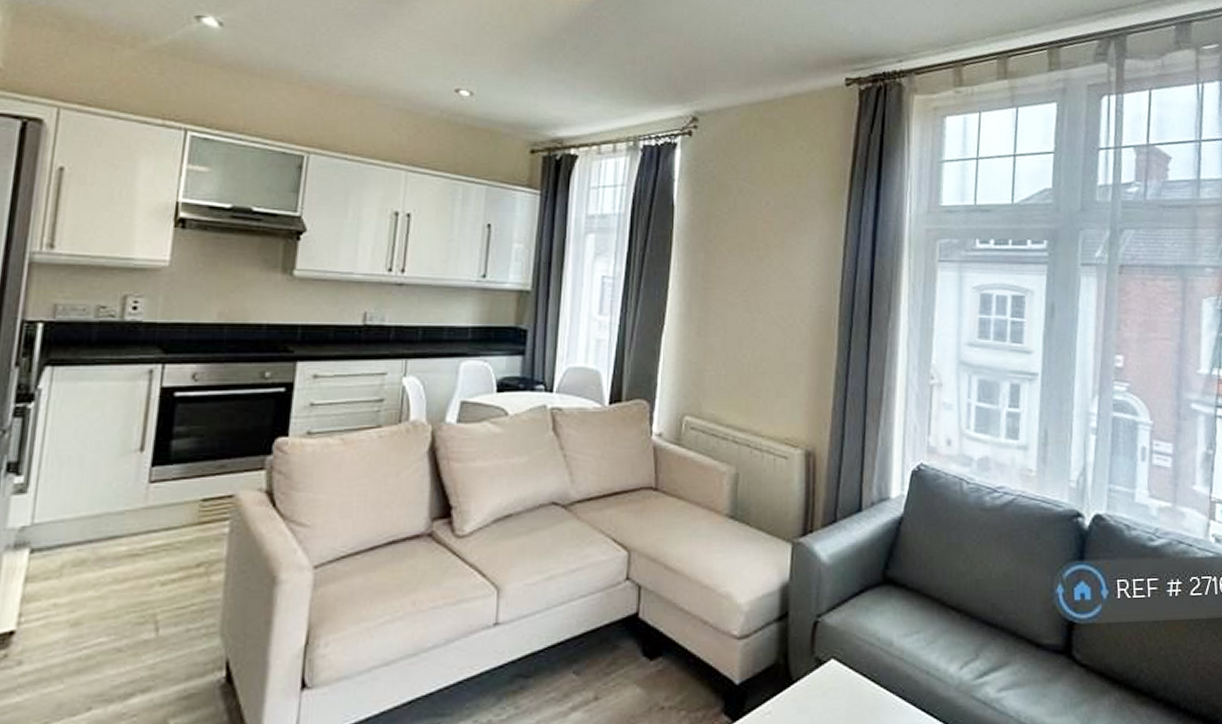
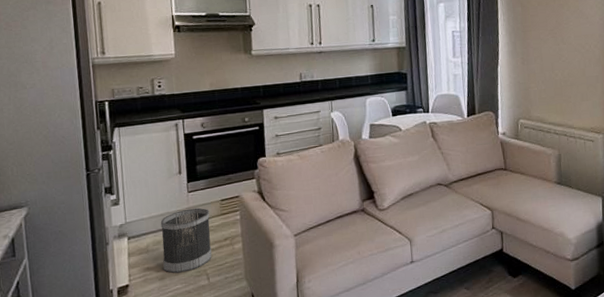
wastebasket: none [82,509,180,617] -> present [160,207,212,274]

